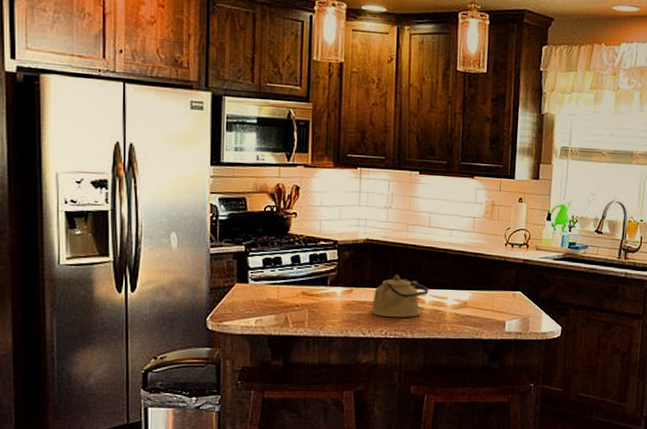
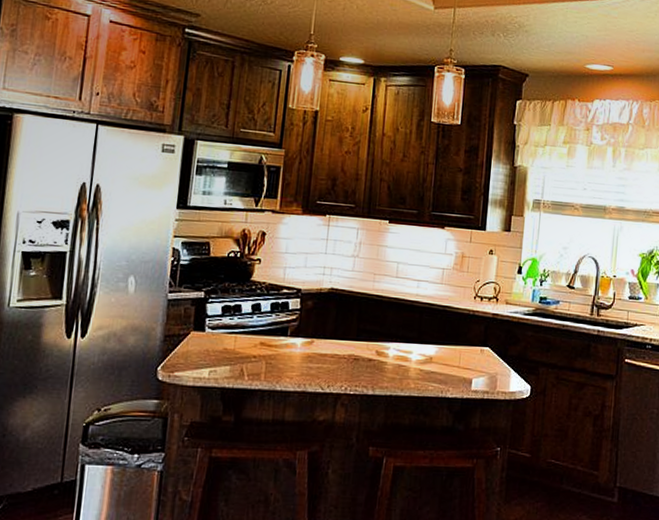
kettle: present [370,274,429,318] -> none [331,326,394,373]

